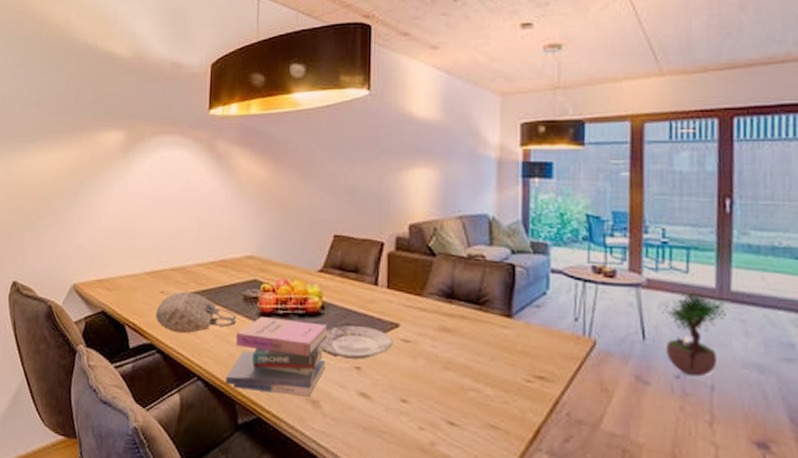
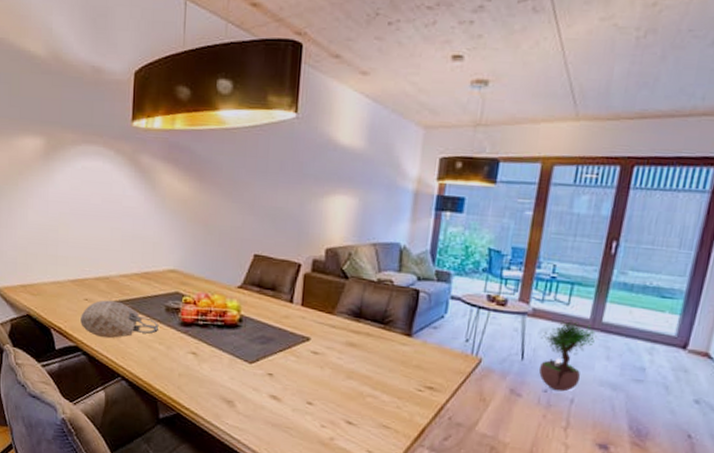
books: present [225,317,328,397] -> none [148,326,245,398]
plate: present [319,325,393,359] -> none [236,337,304,367]

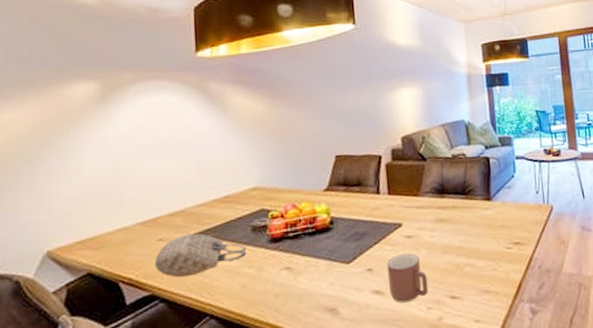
mug: none [286,367,326,415] -> present [386,253,428,303]

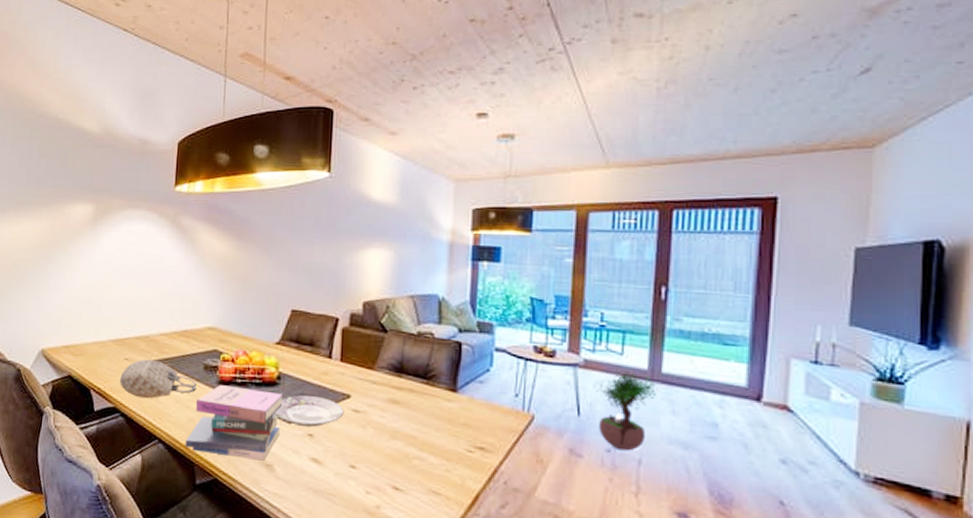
books: none [240,237,340,317] -> present [185,385,284,461]
plate: none [332,231,398,264] -> present [274,395,344,427]
mug: present [386,253,428,303] -> none [327,427,370,480]

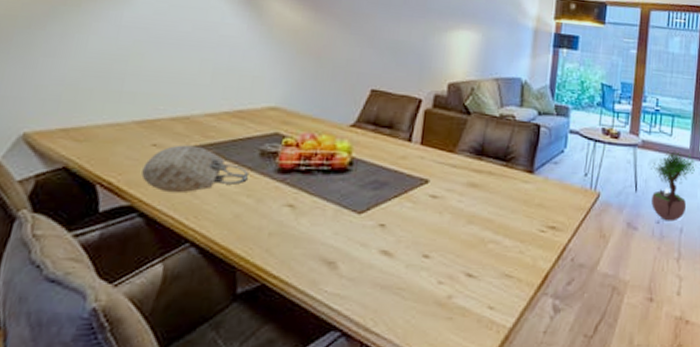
books: present [185,385,284,461] -> none [226,173,355,258]
plate: present [274,395,344,427] -> none [342,182,421,216]

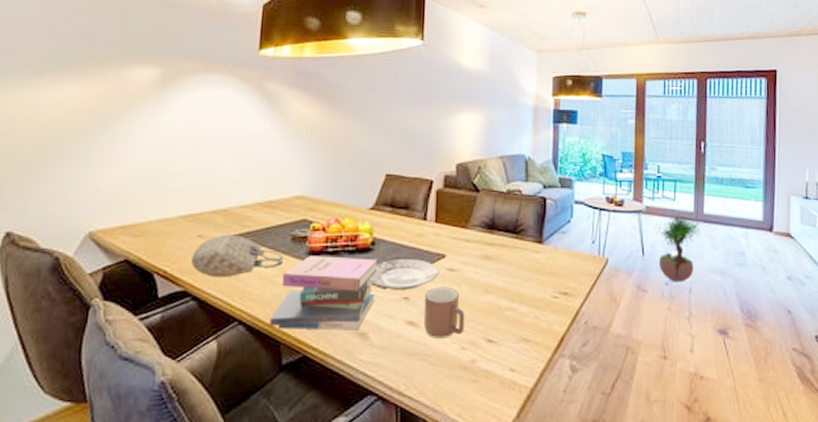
books: none [226,173,355,258] -> present [269,256,378,330]
plate: none [342,182,421,216] -> present [369,259,439,290]
mug: none [399,214,445,271] -> present [423,287,465,338]

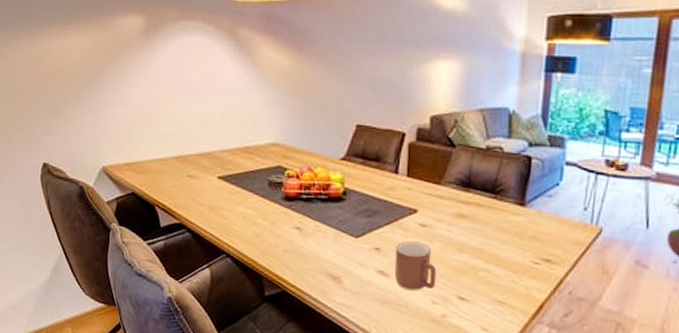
handbag: present [191,235,283,278] -> none [184,176,262,215]
books: present [269,256,378,330] -> none [252,201,350,274]
plate: present [369,259,439,290] -> none [341,210,411,241]

